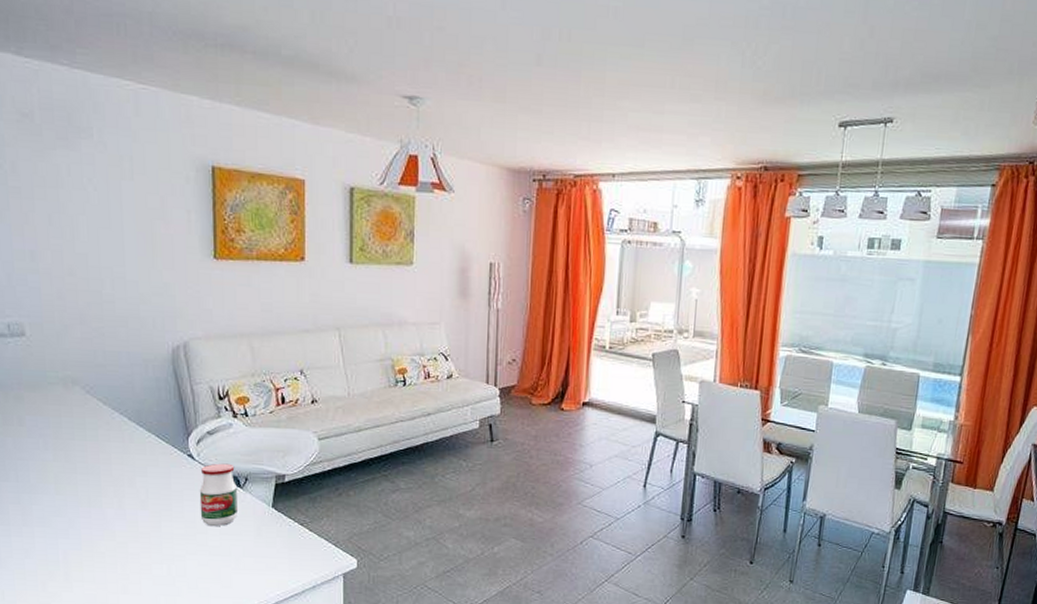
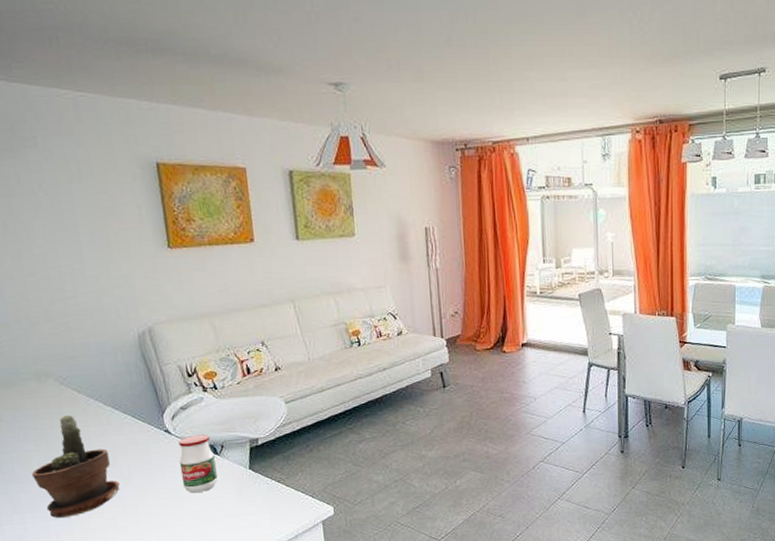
potted plant: none [46,427,135,536] -> present [31,415,120,518]

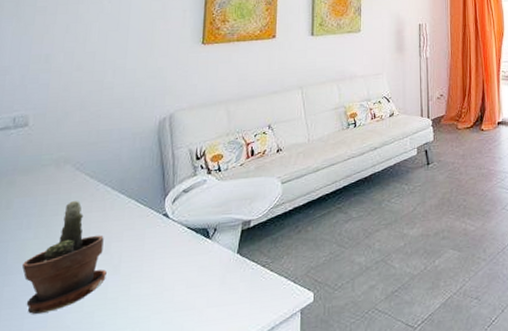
jar: present [179,434,218,493] -> none [169,217,206,281]

